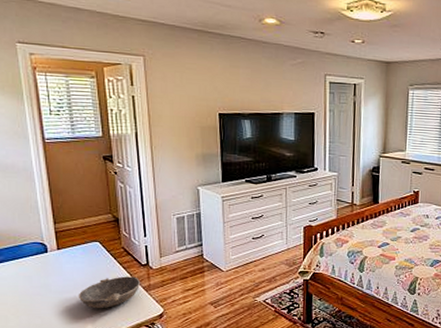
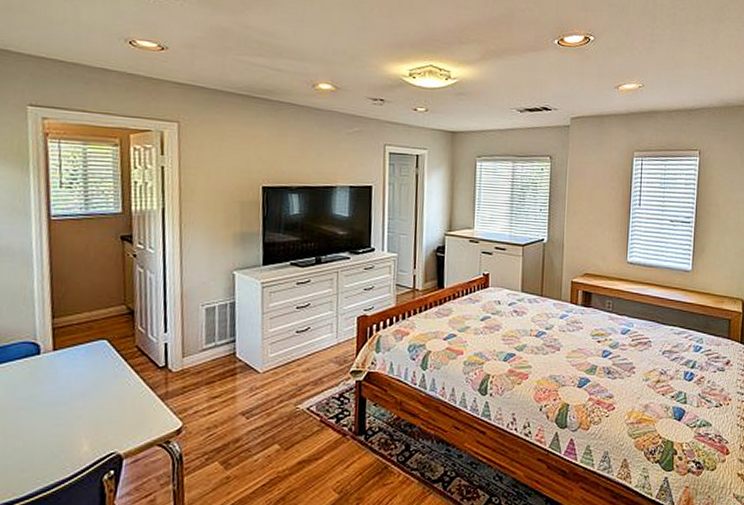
bowl: present [78,276,141,309] -> none [74,382,156,425]

